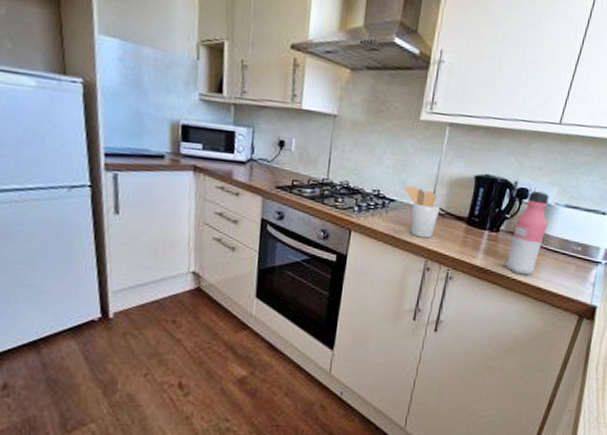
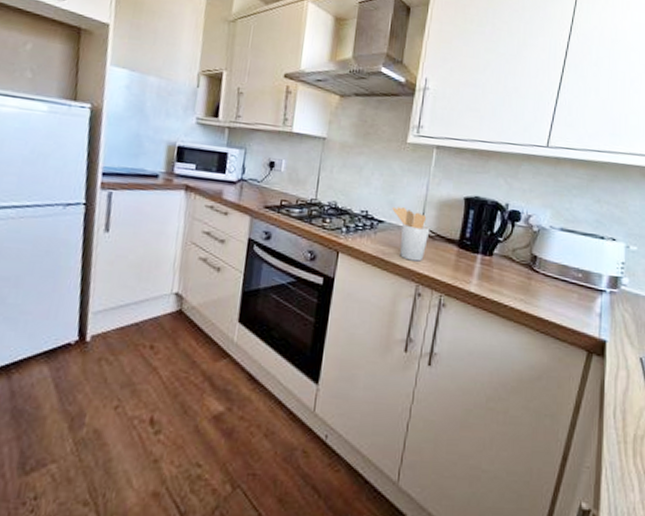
water bottle: present [506,190,549,275] -> none [502,213,544,304]

